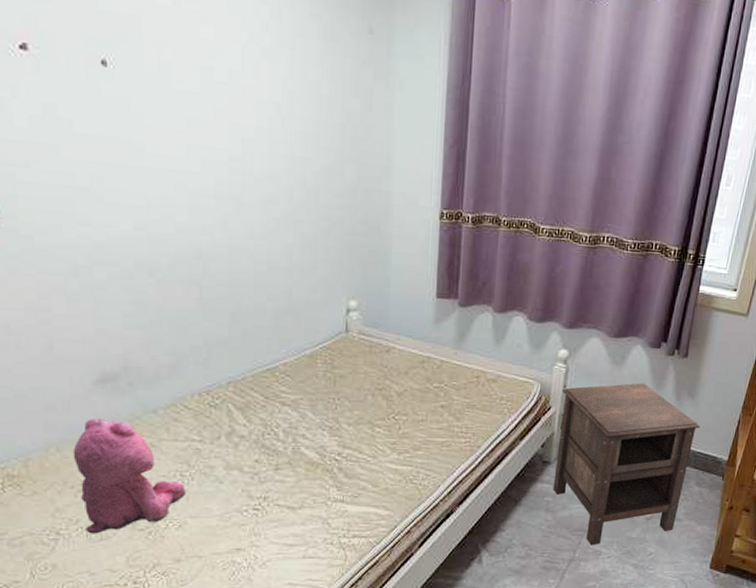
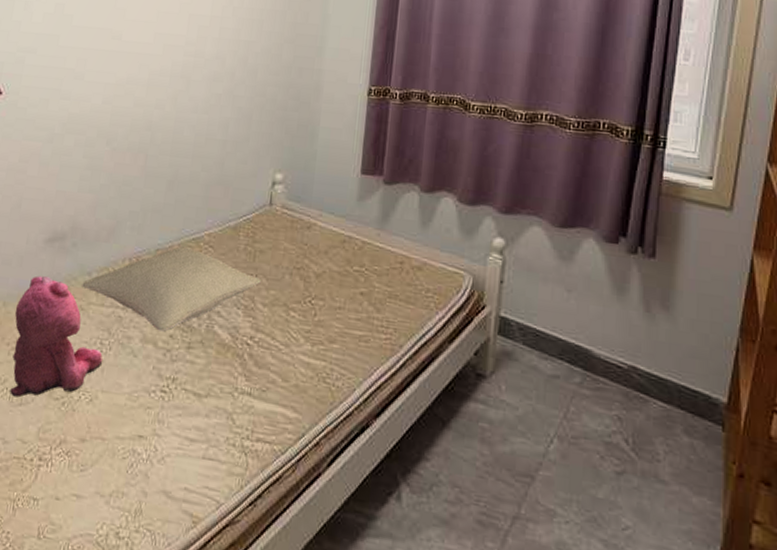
pillow: none [148,376,344,458] -> present [82,245,261,332]
nightstand: present [553,383,700,546] -> none [489,283,682,501]

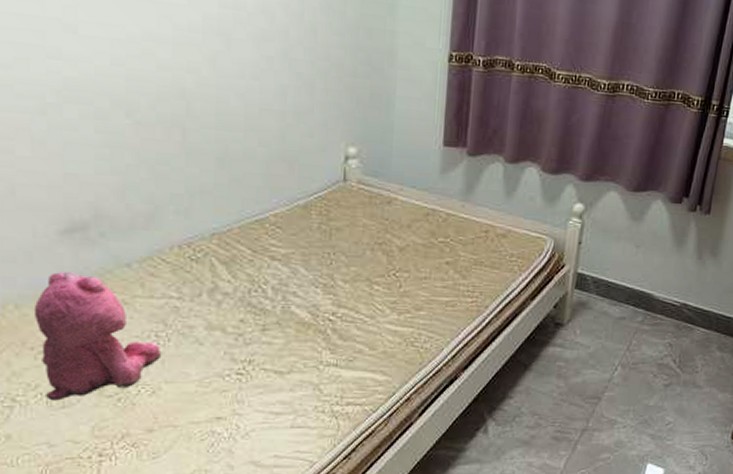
pillow: present [82,245,261,332] -> none [121,228,340,317]

